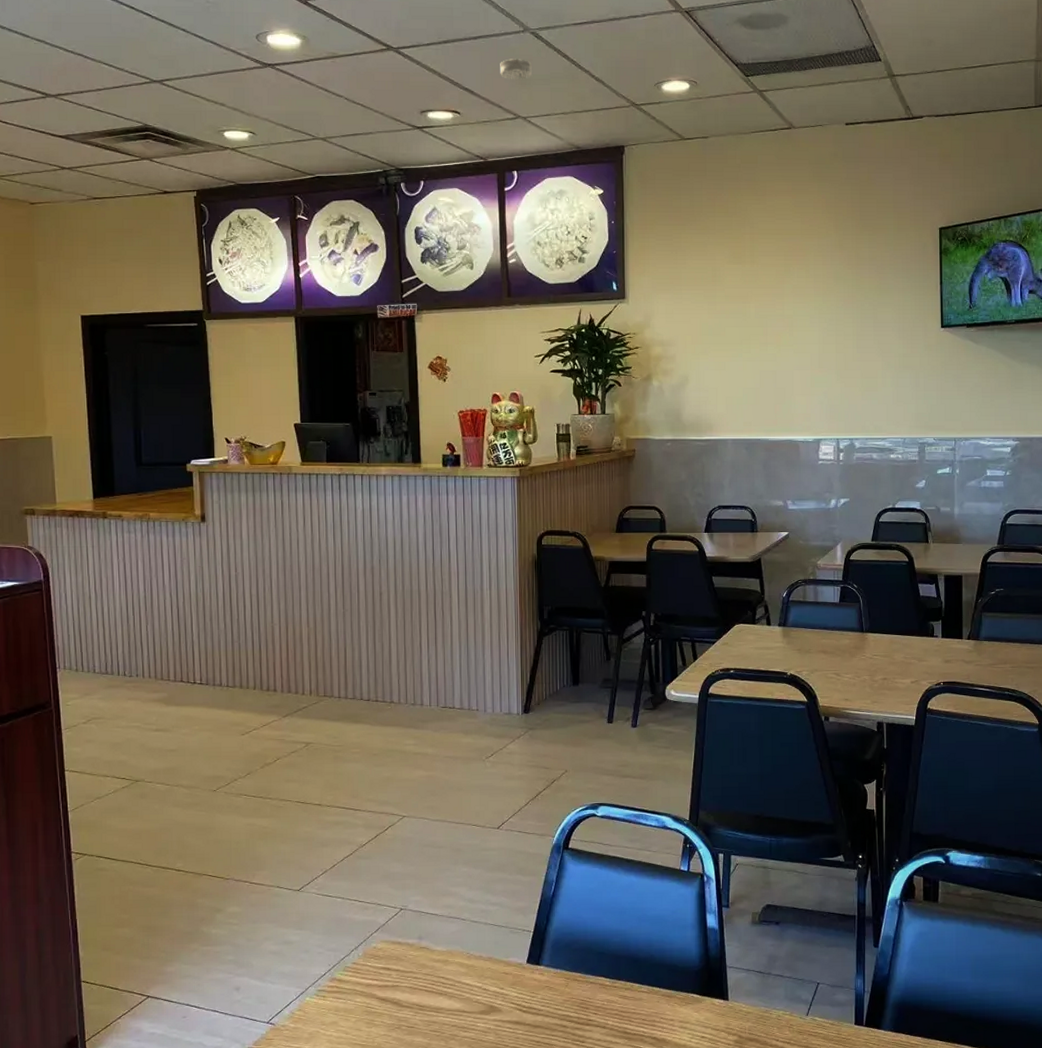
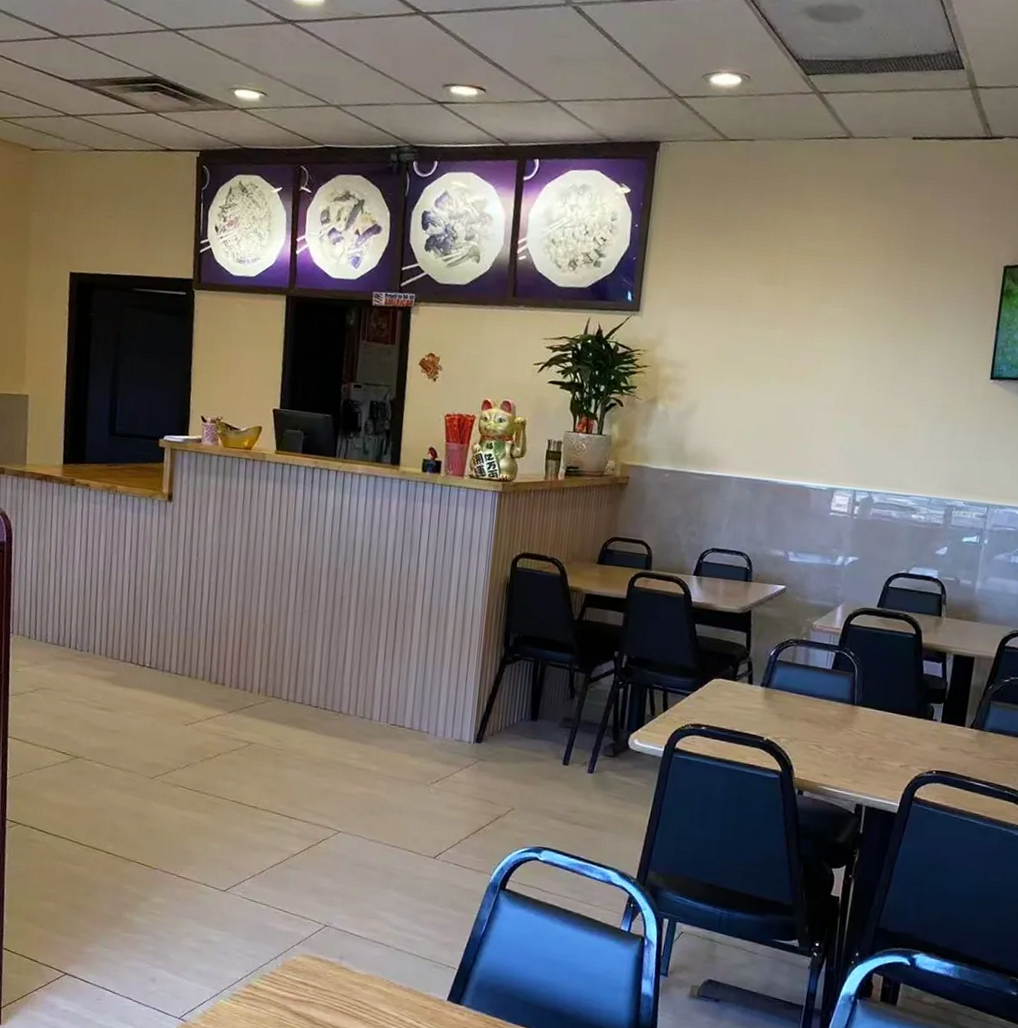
smoke detector: present [500,59,532,80] -> none [534,34,570,59]

